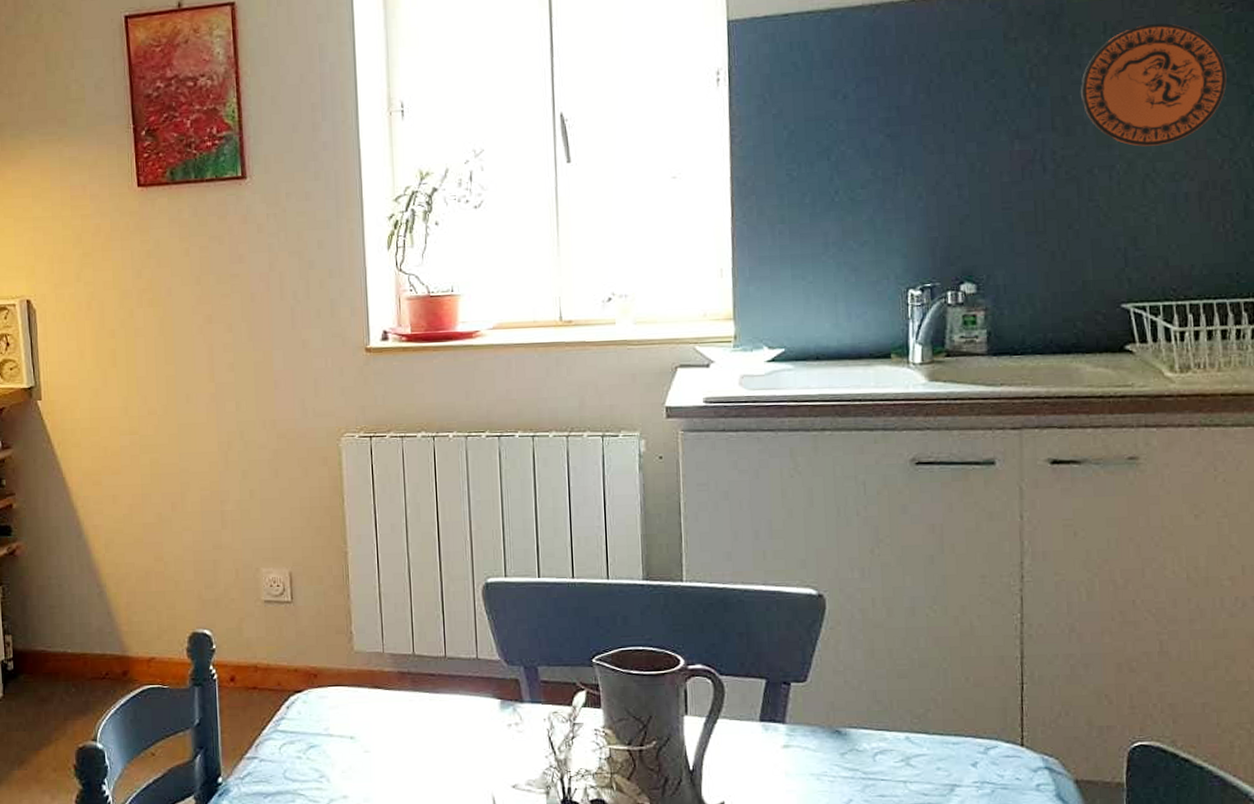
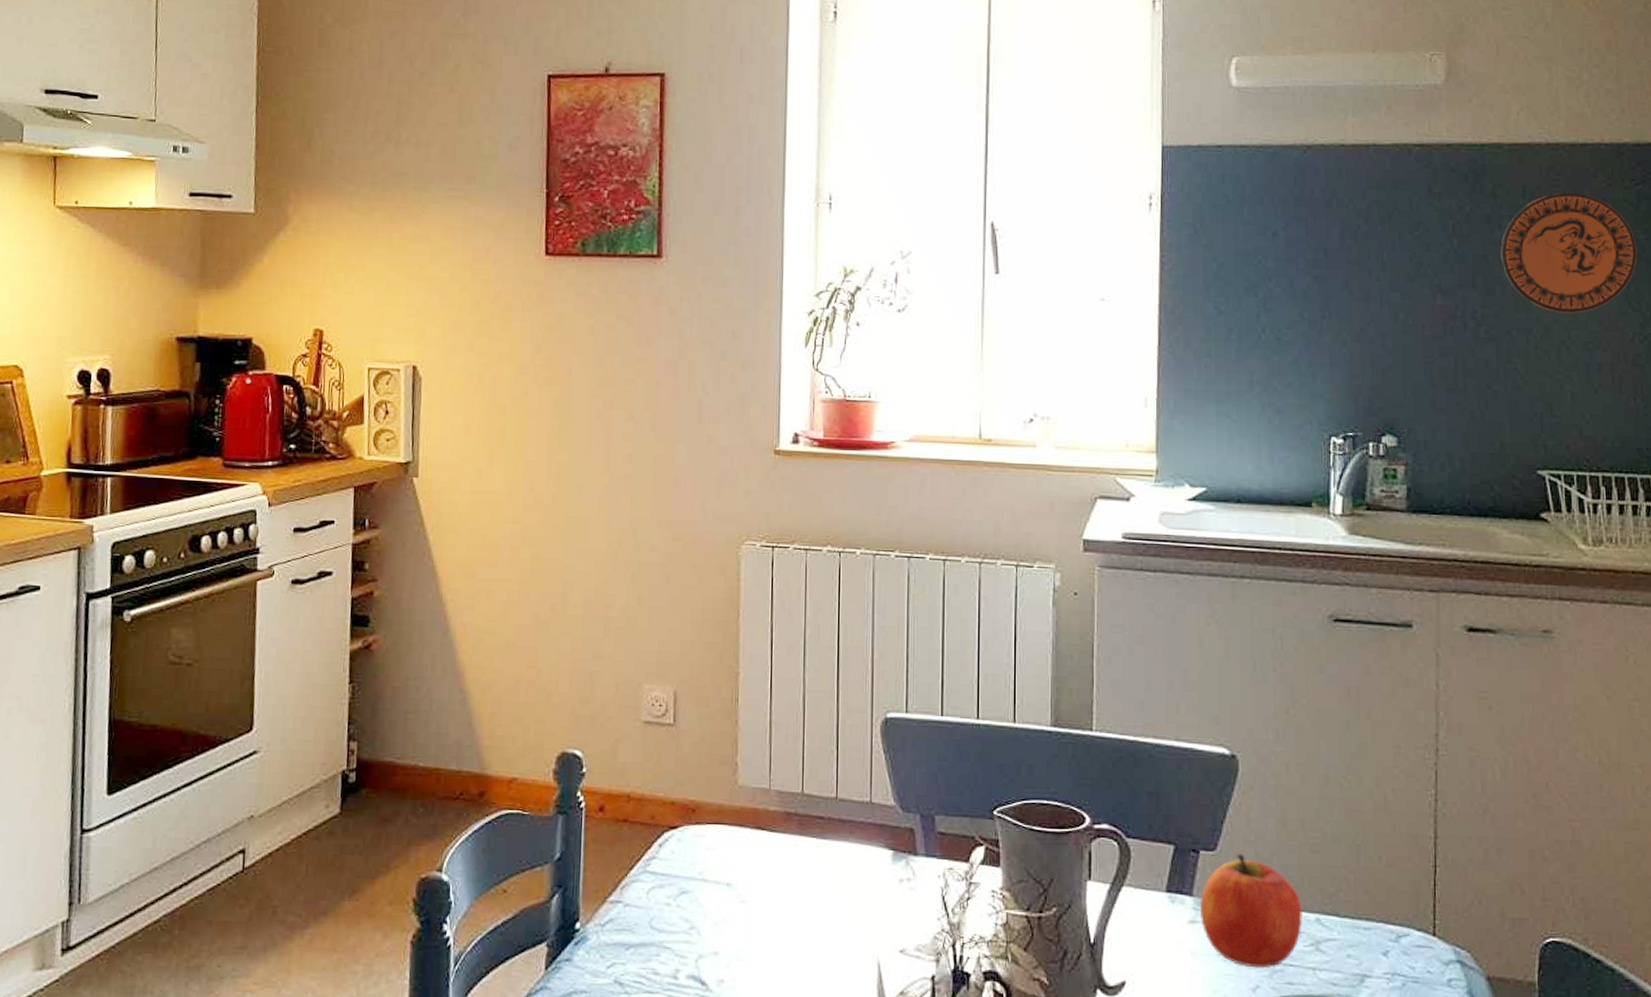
apple: none [792,683,892,784] -> present [1199,854,1302,969]

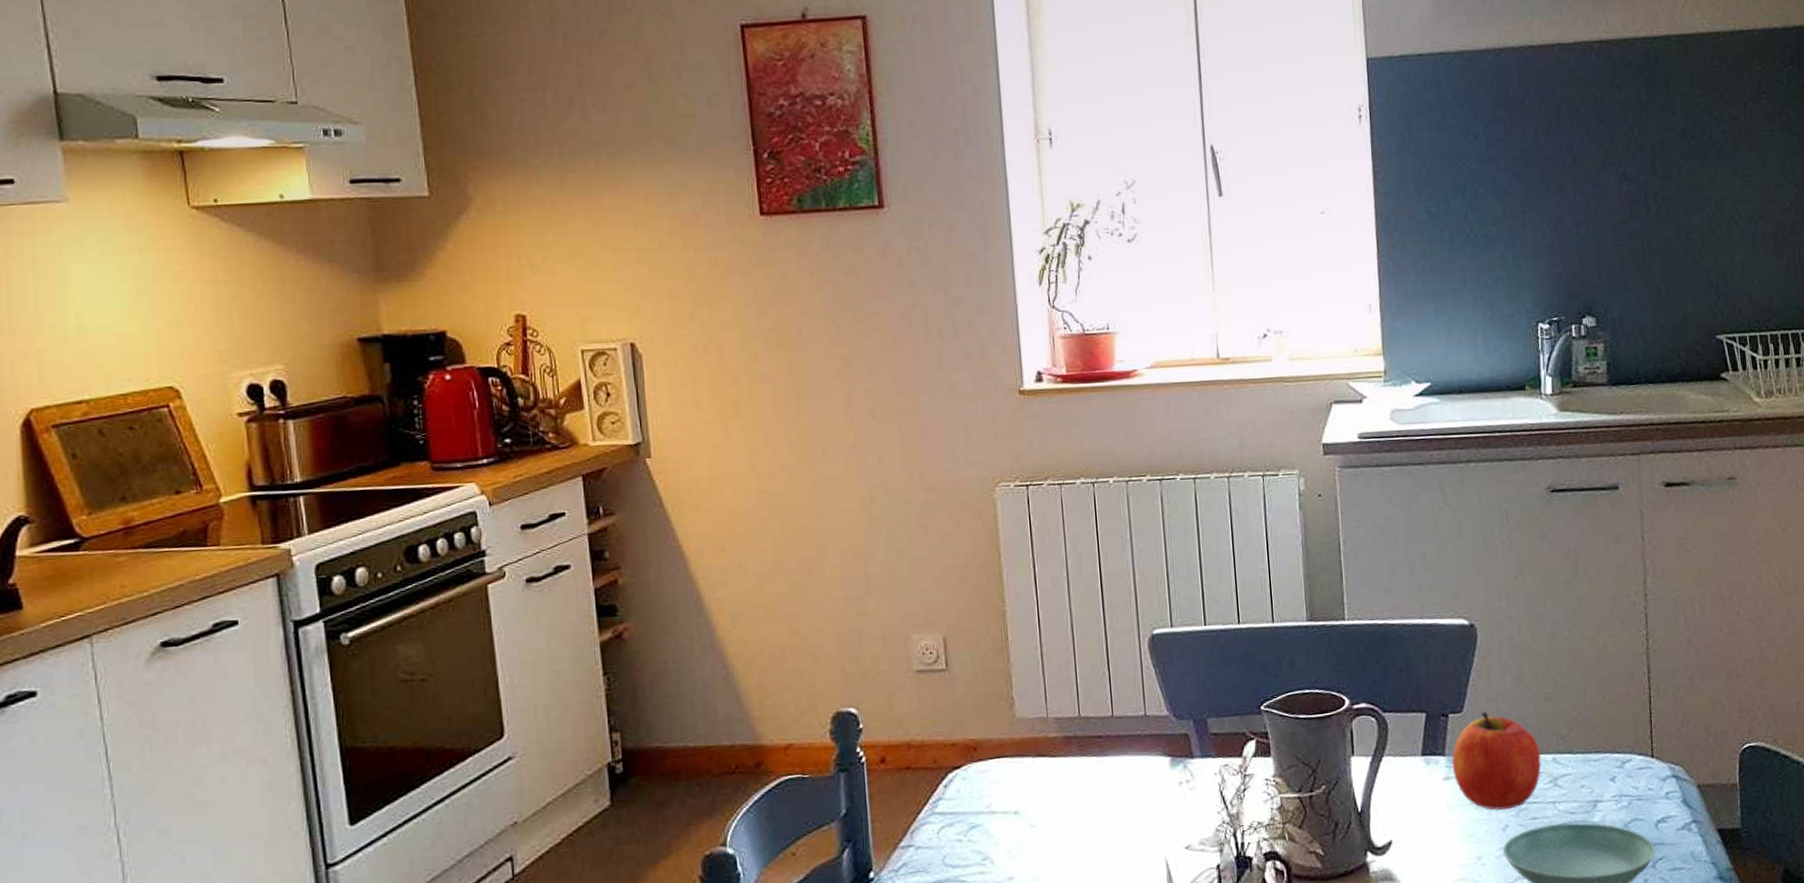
decorative plate: present [1501,193,1637,314] -> none [1675,78,1790,190]

